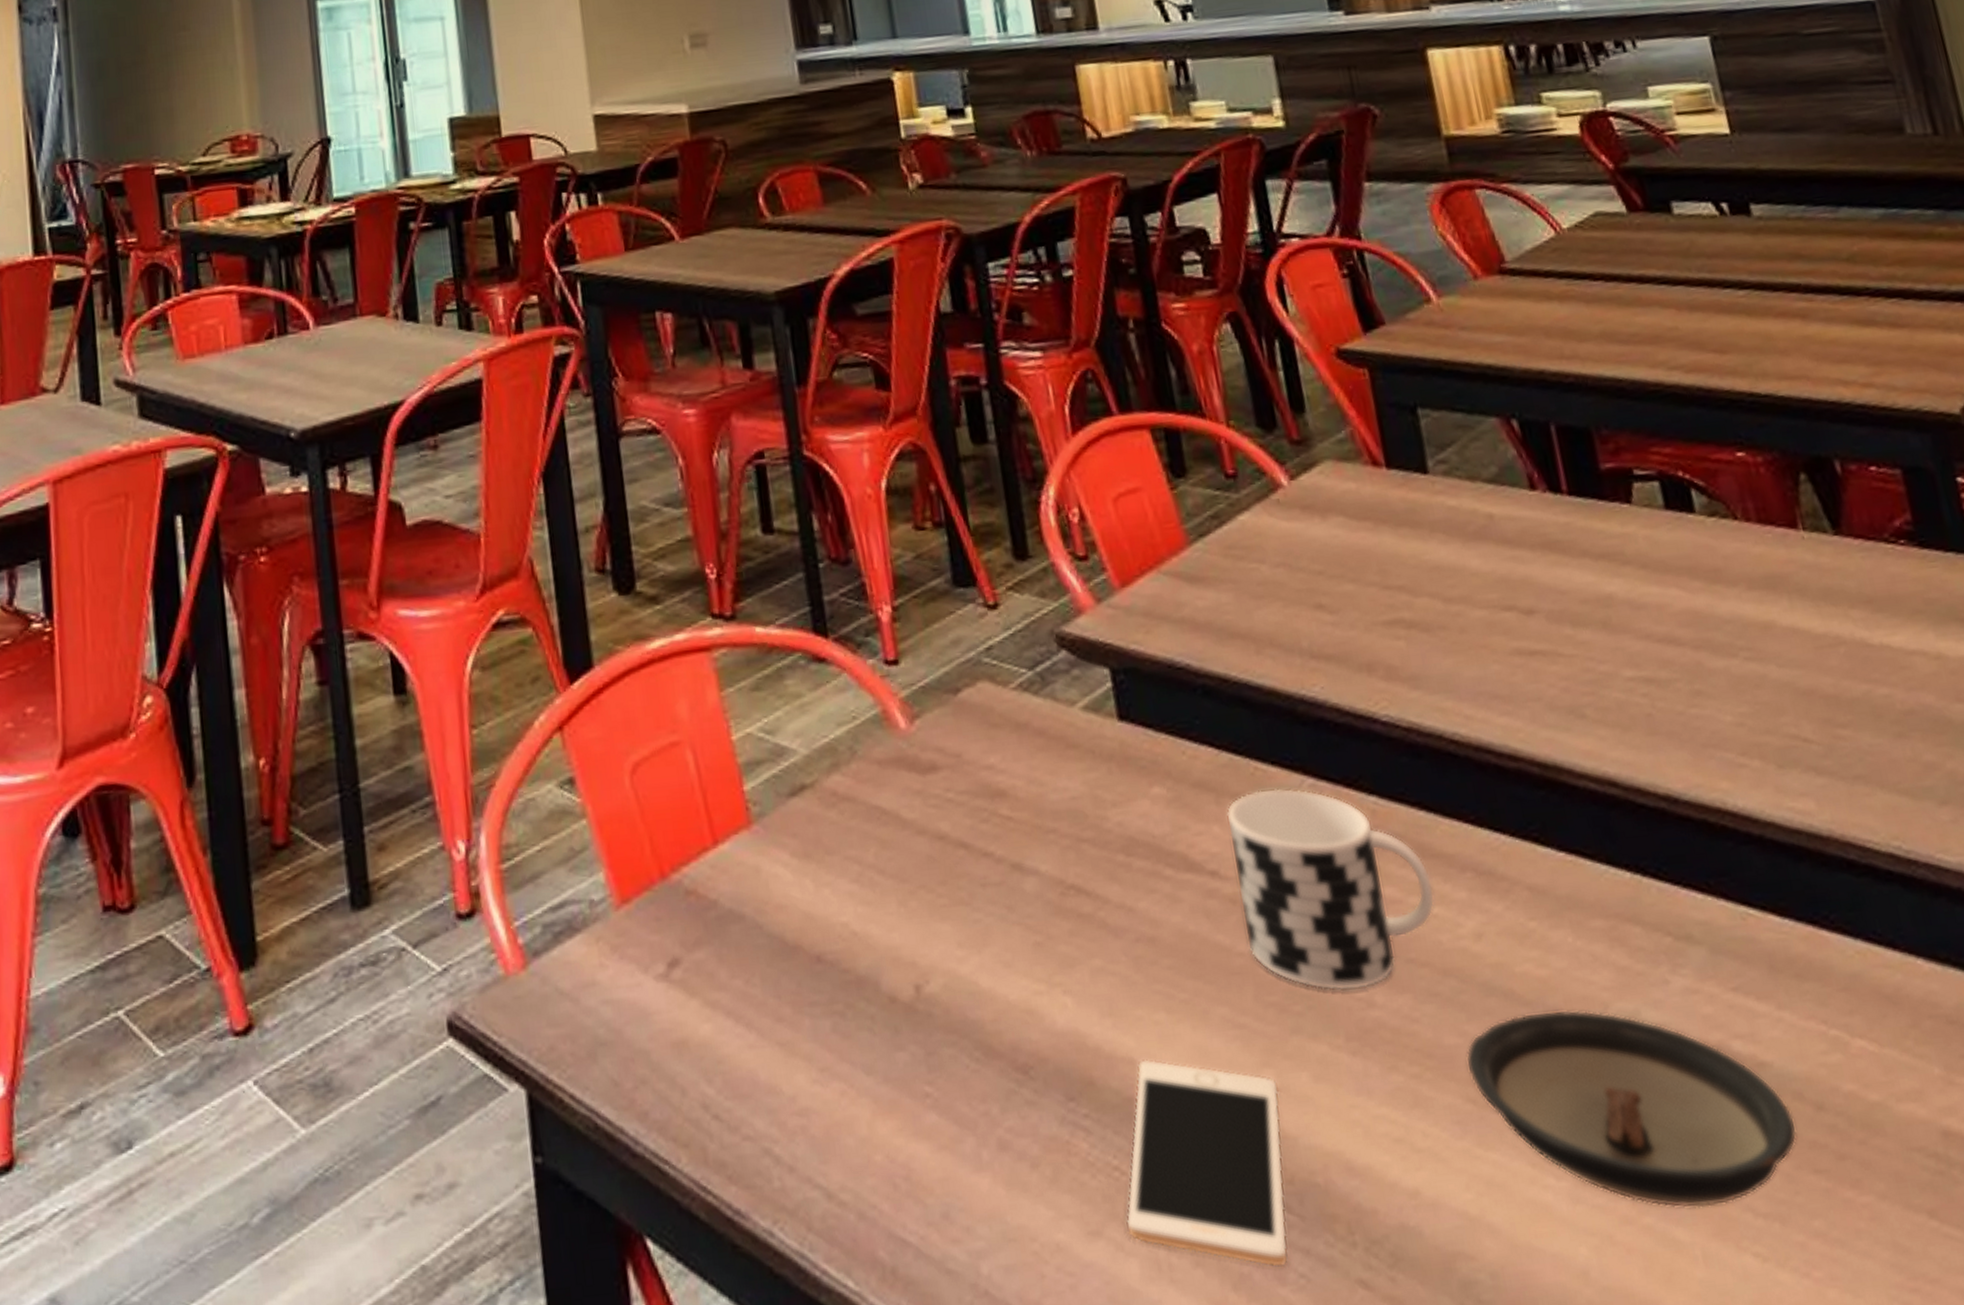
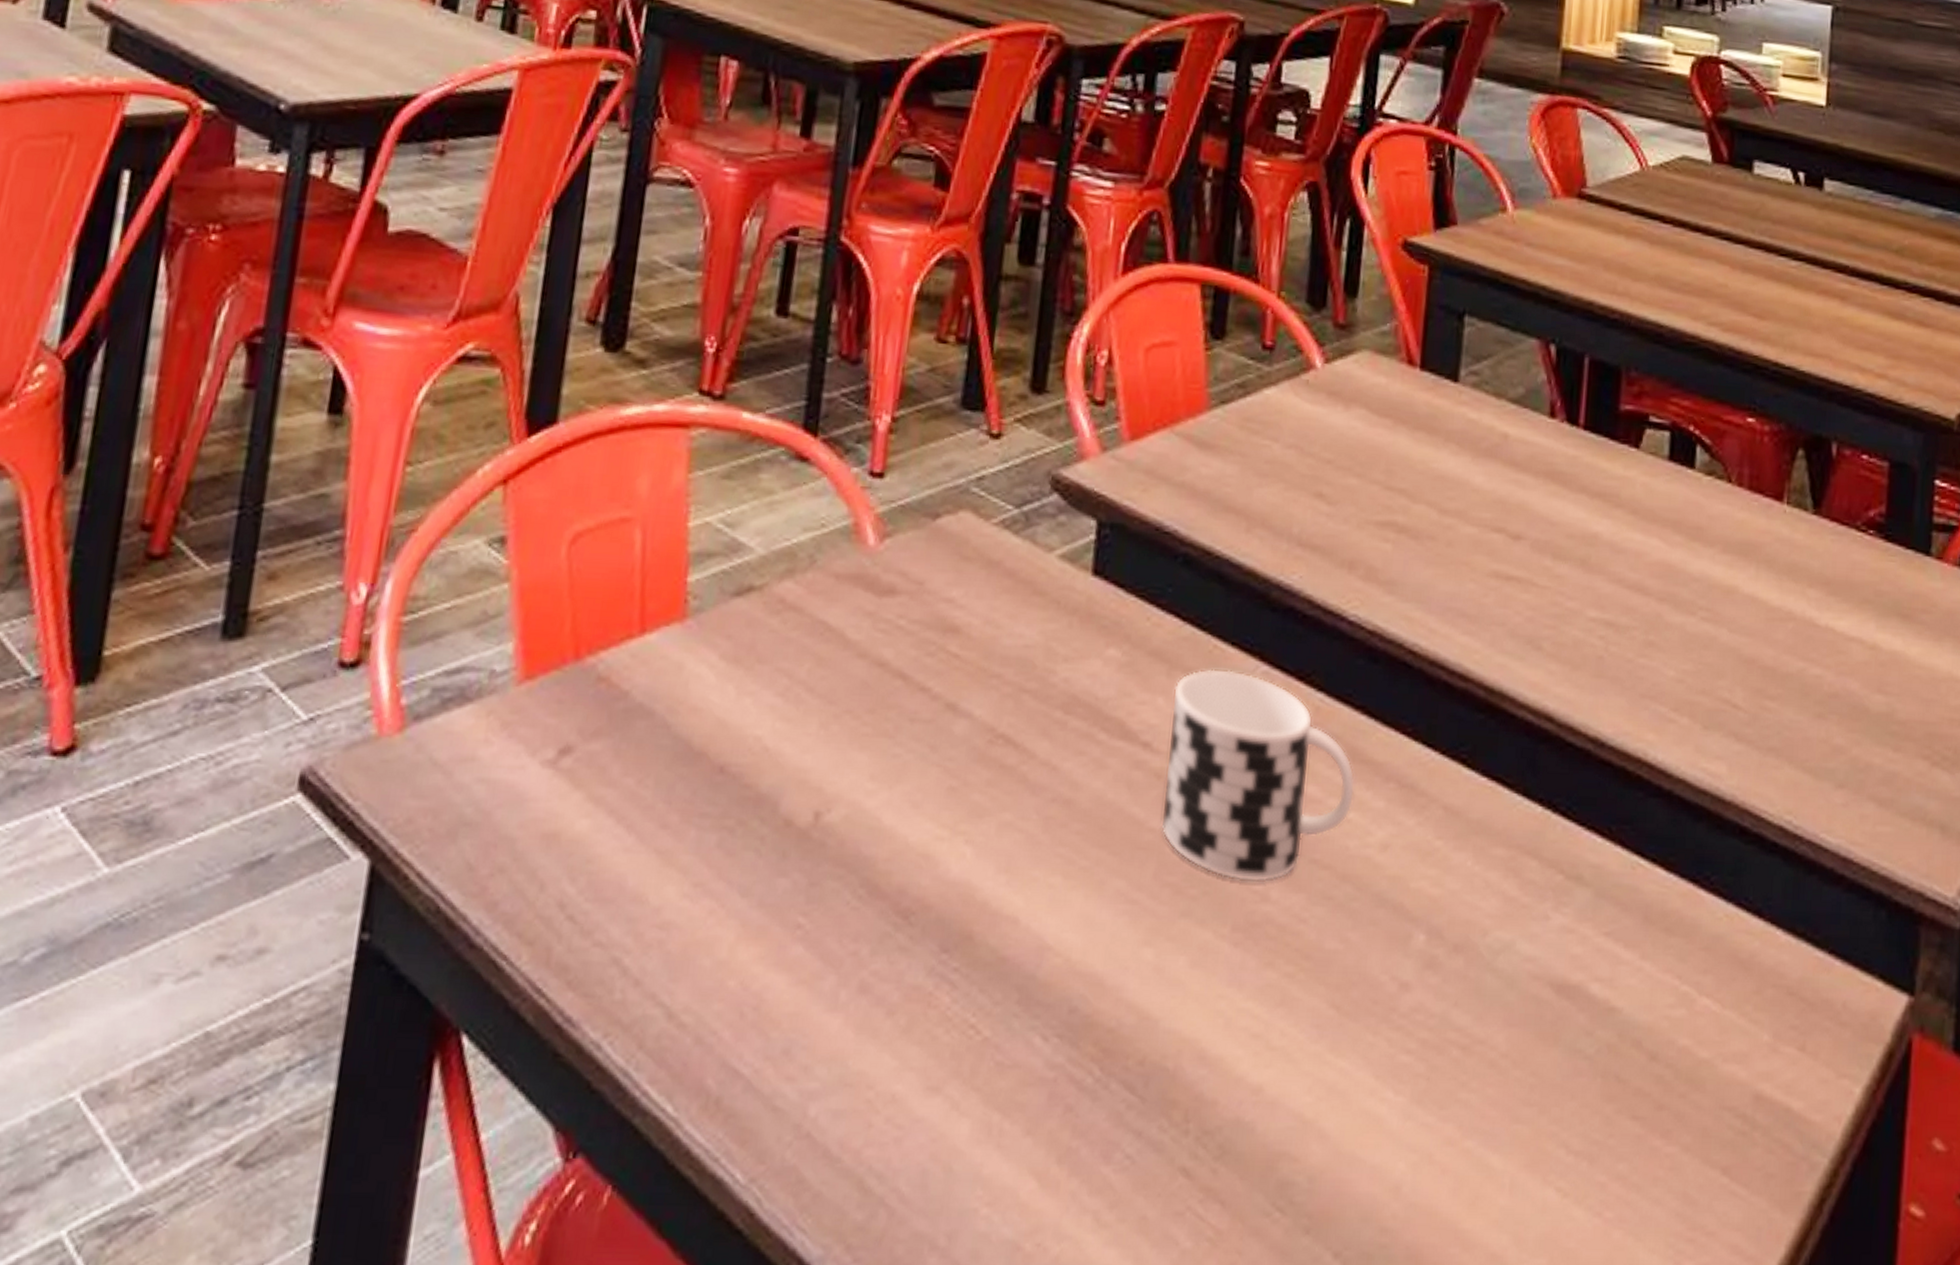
cell phone: present [1126,1059,1289,1268] -> none [967,921,1154,1147]
saucer: present [1466,1009,1797,1209] -> none [1339,929,1628,1139]

